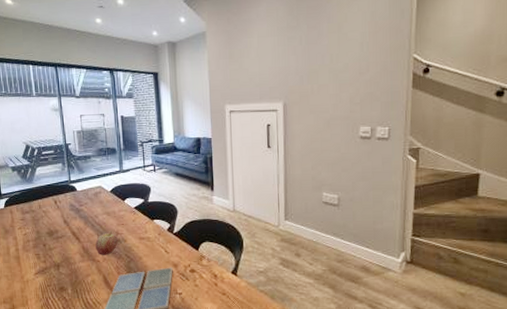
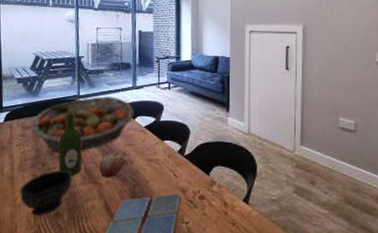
bowl: none [26,249,72,291] -> present [19,170,72,216]
fruit basket: none [29,180,123,234] -> present [31,96,134,153]
wine bottle: none [56,194,79,254] -> present [58,110,82,176]

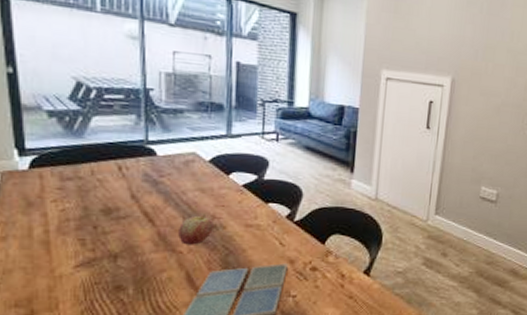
bowl: present [19,170,72,216] -> none [59,234,139,290]
fruit basket: present [31,96,134,153] -> none [74,143,228,213]
wine bottle: present [58,110,82,176] -> none [118,158,153,242]

